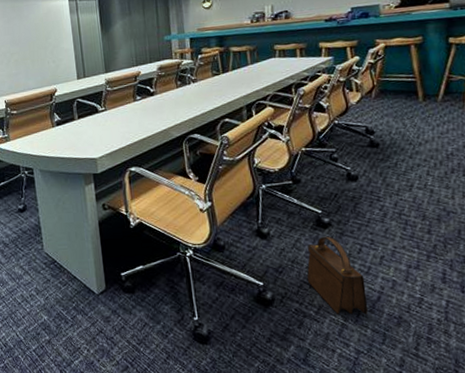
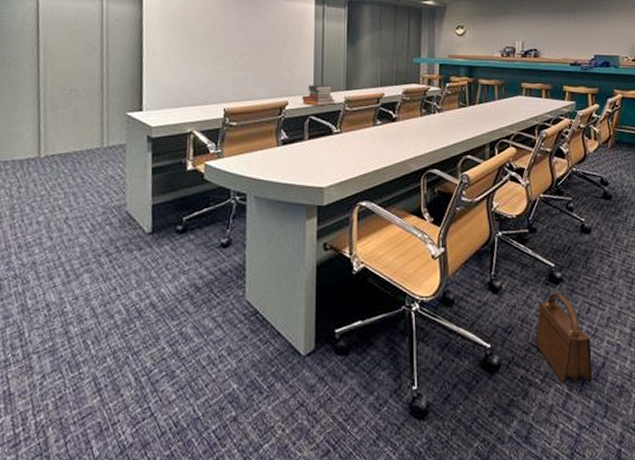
books: none [68,70,97,90] -> present [302,84,335,106]

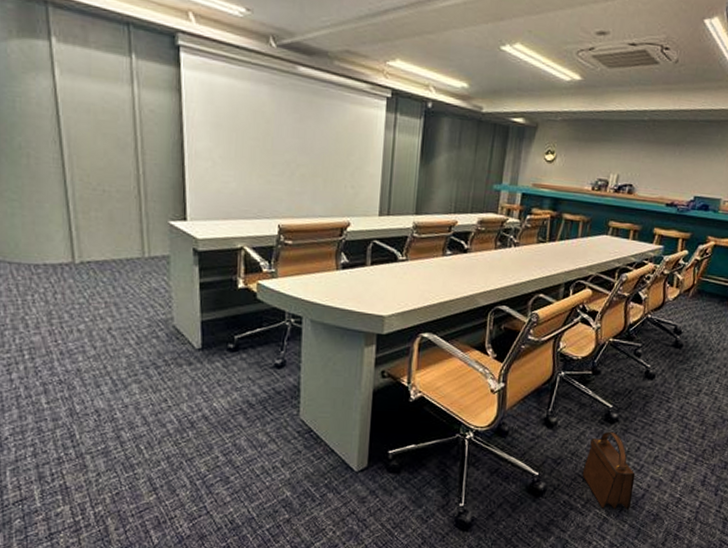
books: present [302,84,335,106] -> none [366,205,403,230]

